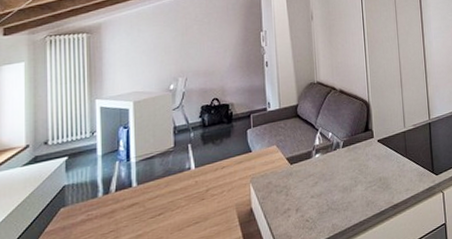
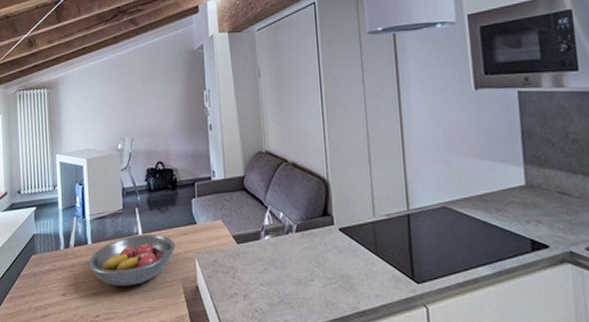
fruit bowl: none [132,166,230,224] -> present [88,234,175,286]

